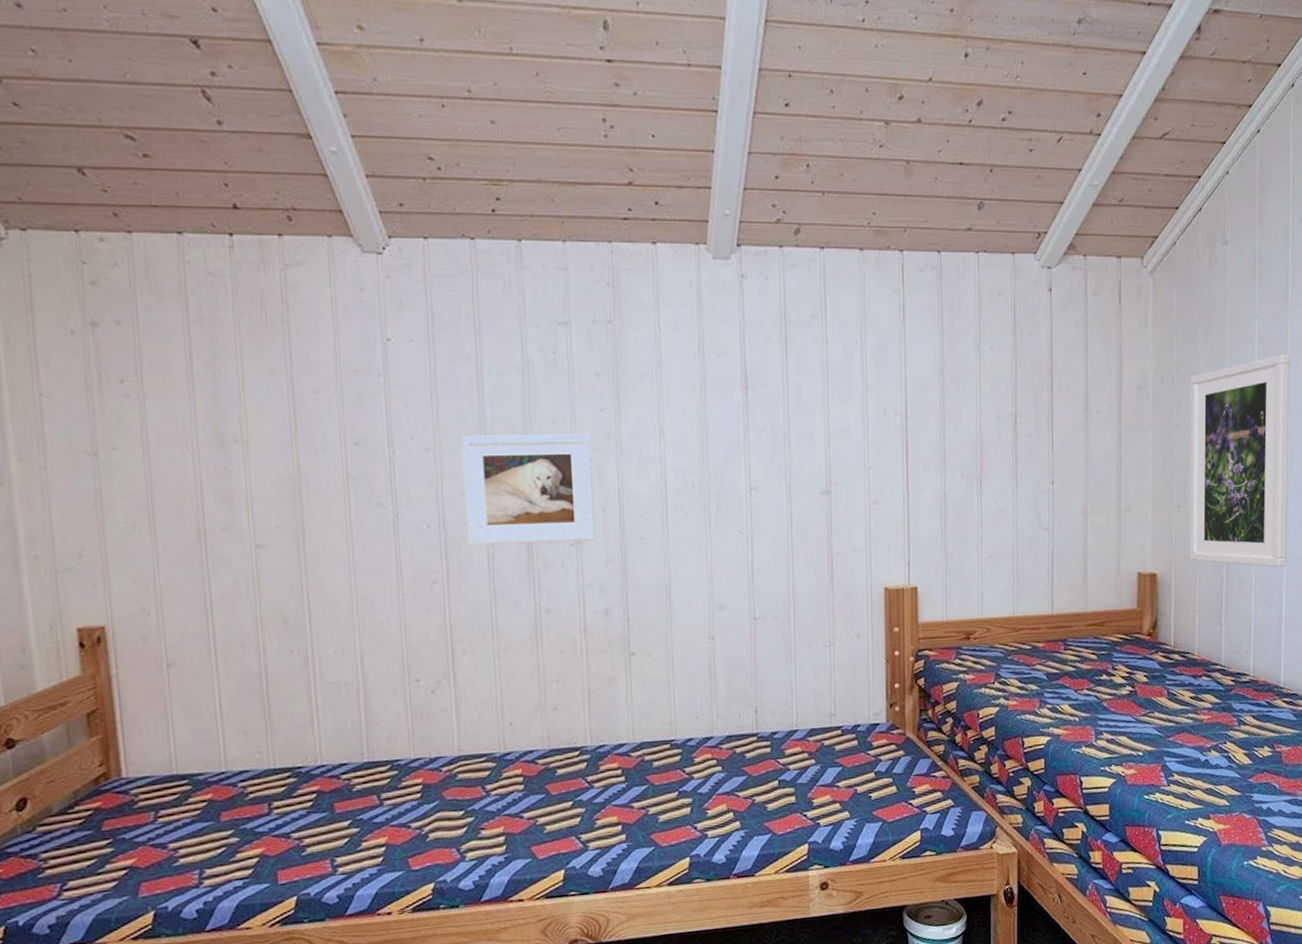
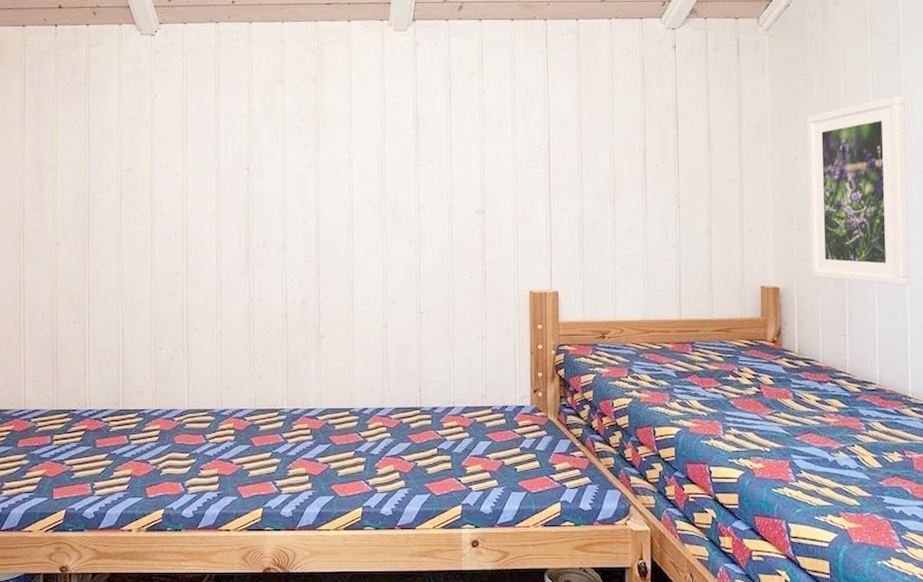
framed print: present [461,434,595,546] -> none [202,164,297,248]

